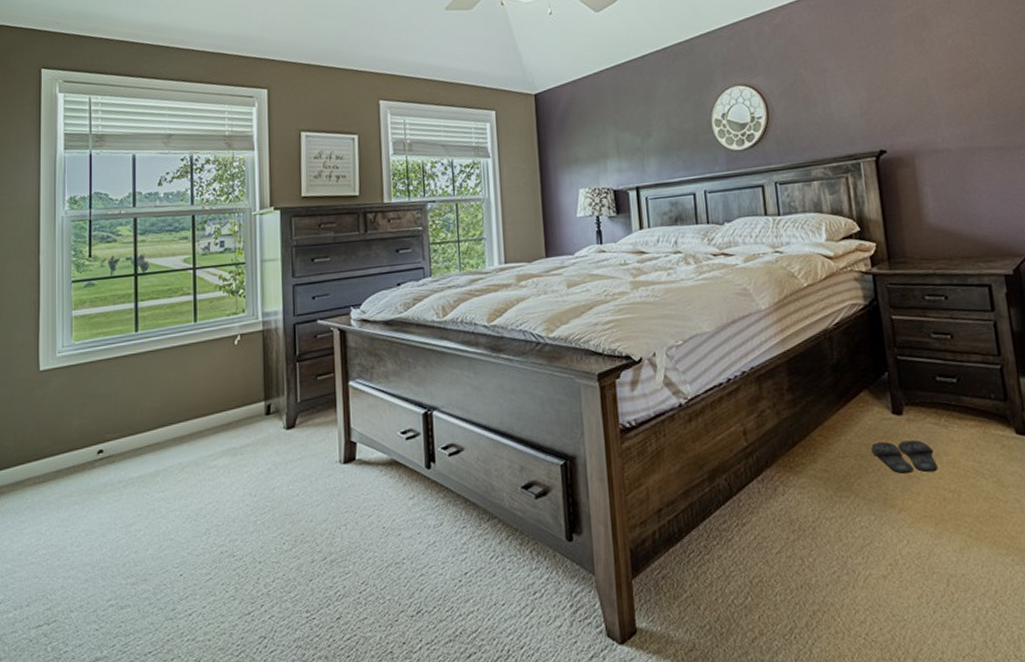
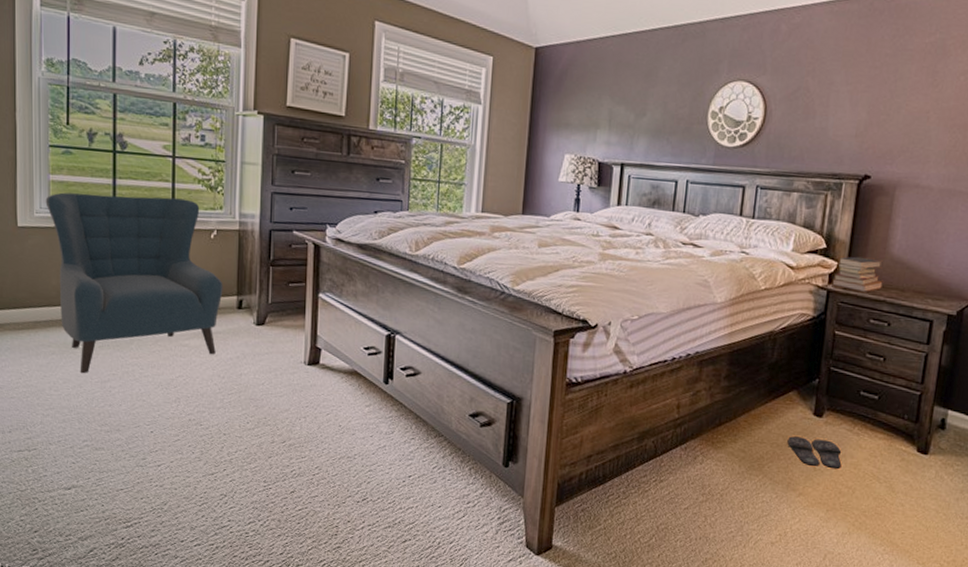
armchair: none [68,309,250,521] -> present [45,192,223,374]
books: none [875,232,928,269] -> present [832,256,883,292]

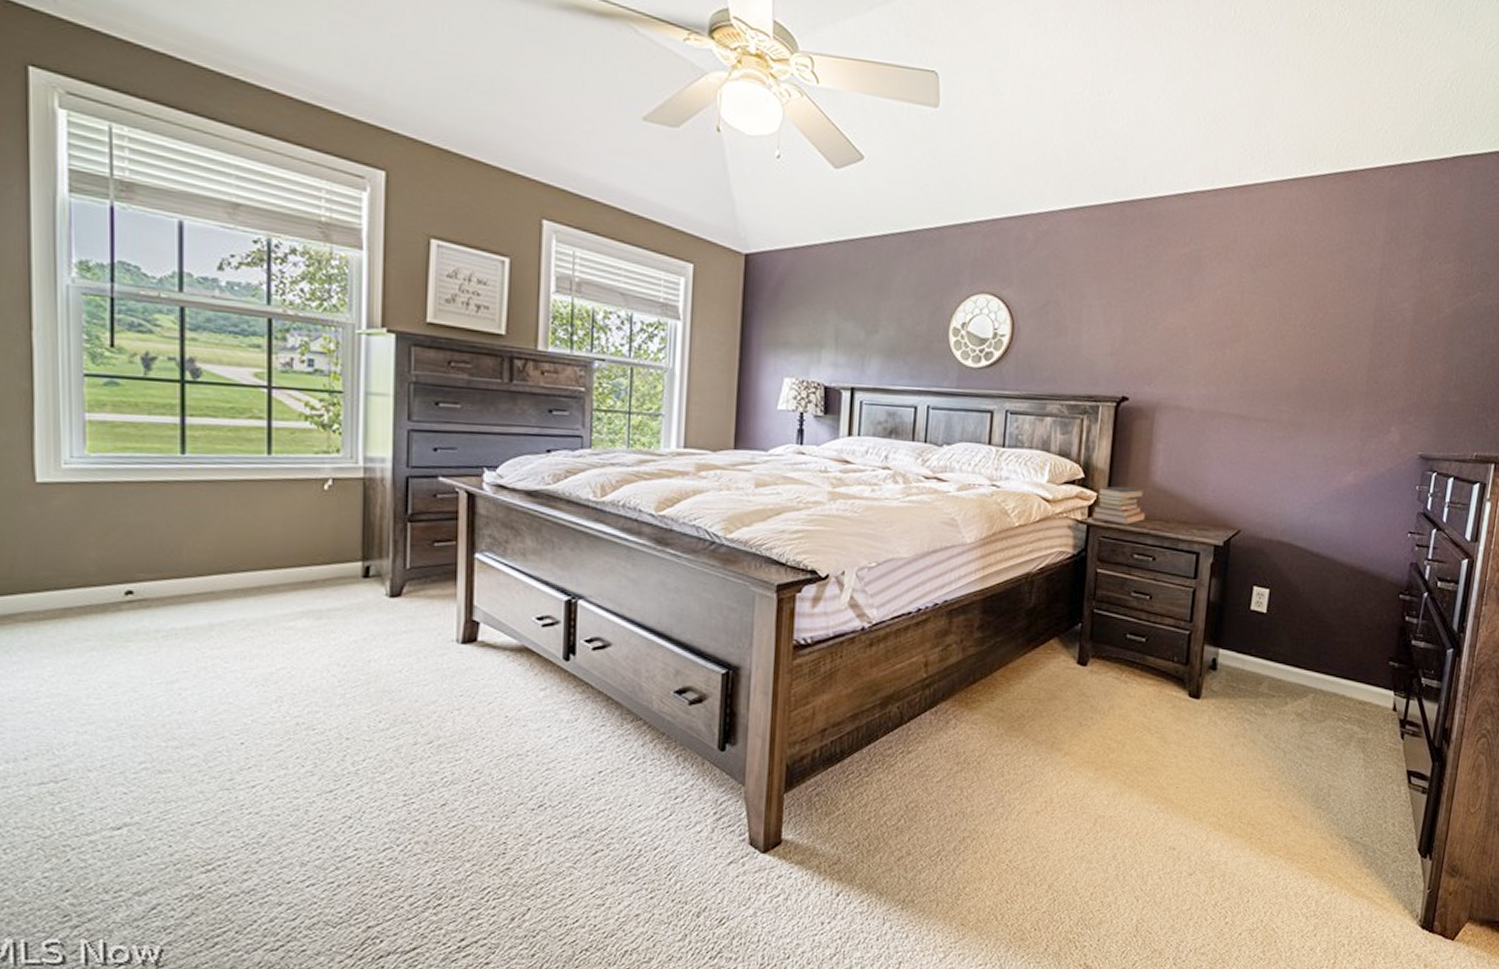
armchair: present [45,192,223,374] -> none [79,436,343,674]
slippers: present [787,436,842,469] -> none [1050,689,1110,723]

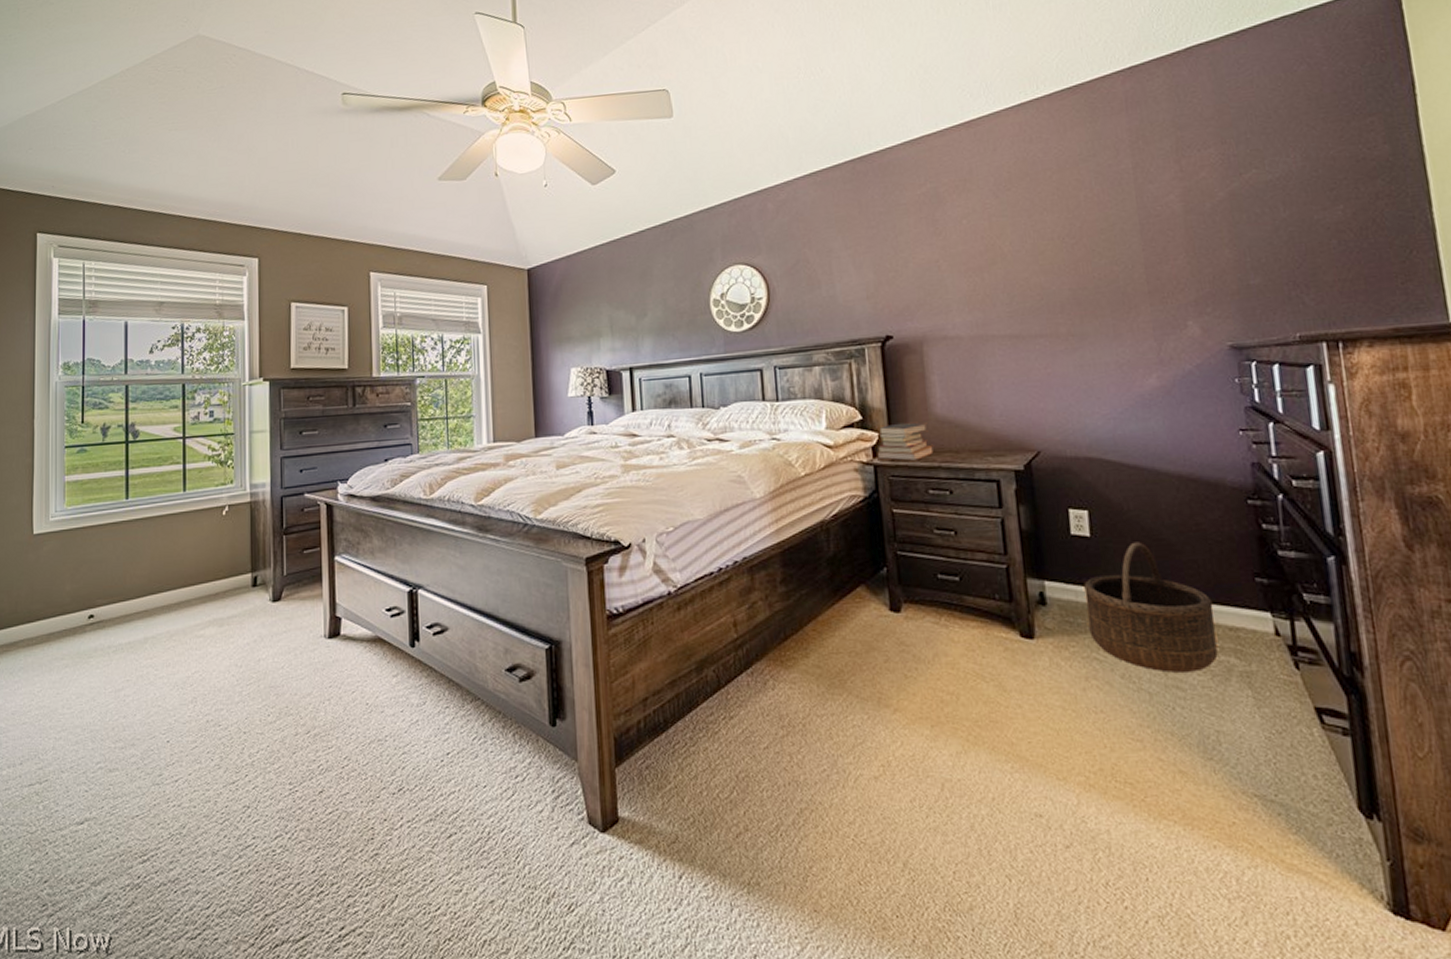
basket: none [1247,621,1352,736] -> present [1084,542,1218,673]

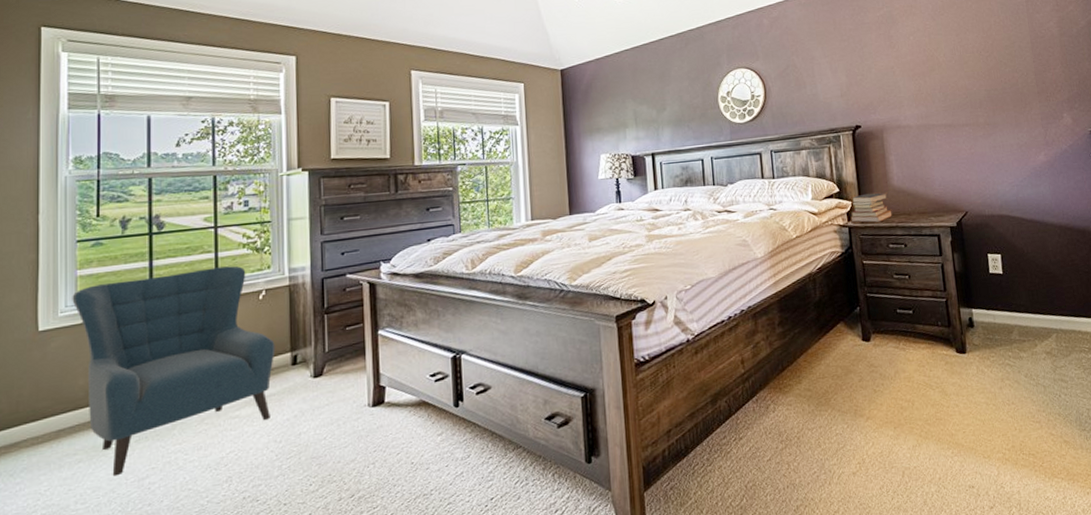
armchair: none [61,478,237,685] -> present [72,265,275,477]
basket: present [1084,542,1218,673] -> none [999,275,1087,370]

